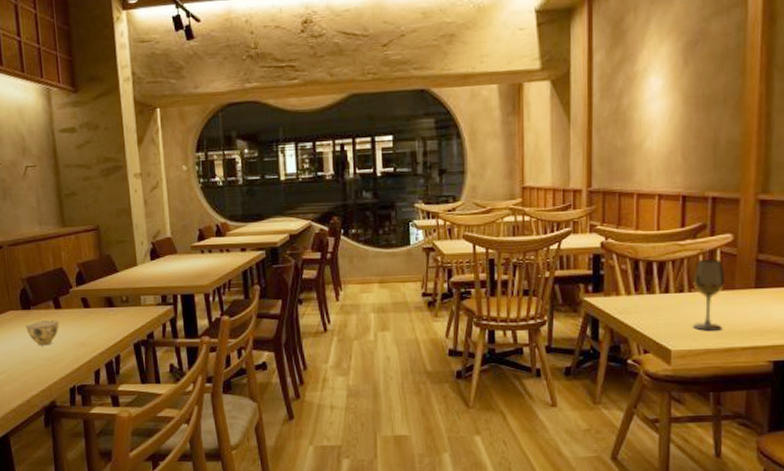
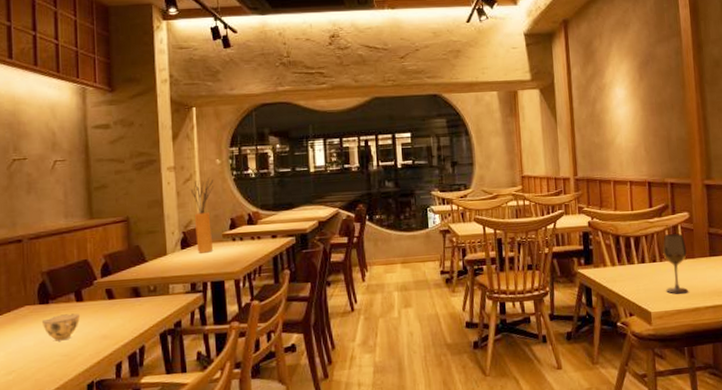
vase: none [157,185,181,265] -> present [190,177,214,253]

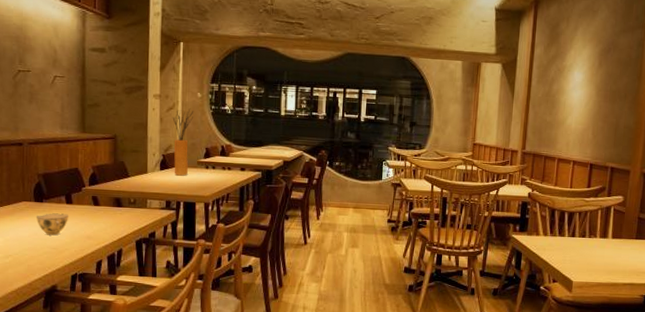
wine glass: present [662,233,689,294] -> none [590,213,616,269]

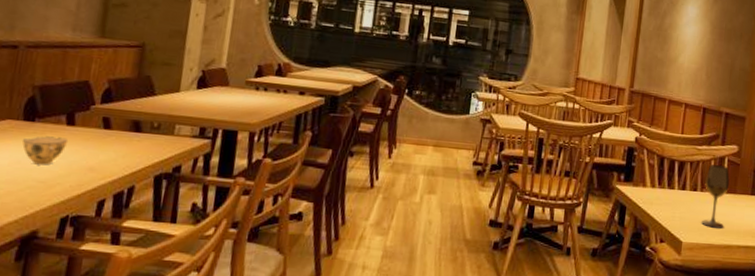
vase: present [172,108,194,176] -> none [215,17,248,98]
wine glass: none [590,213,616,269] -> present [702,164,730,228]

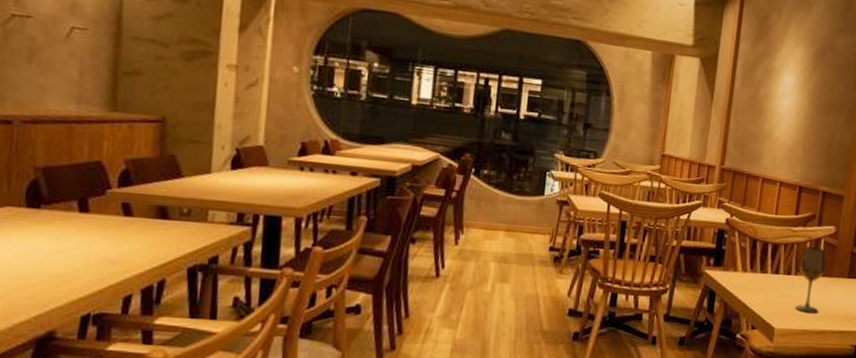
teacup: present [22,136,69,165] -> none [26,225,83,258]

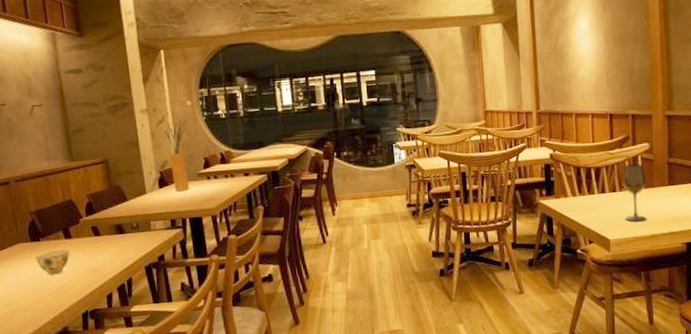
teacup: none [26,225,83,258] -> present [34,249,70,275]
vase: none [252,86,287,180] -> present [164,118,189,192]

